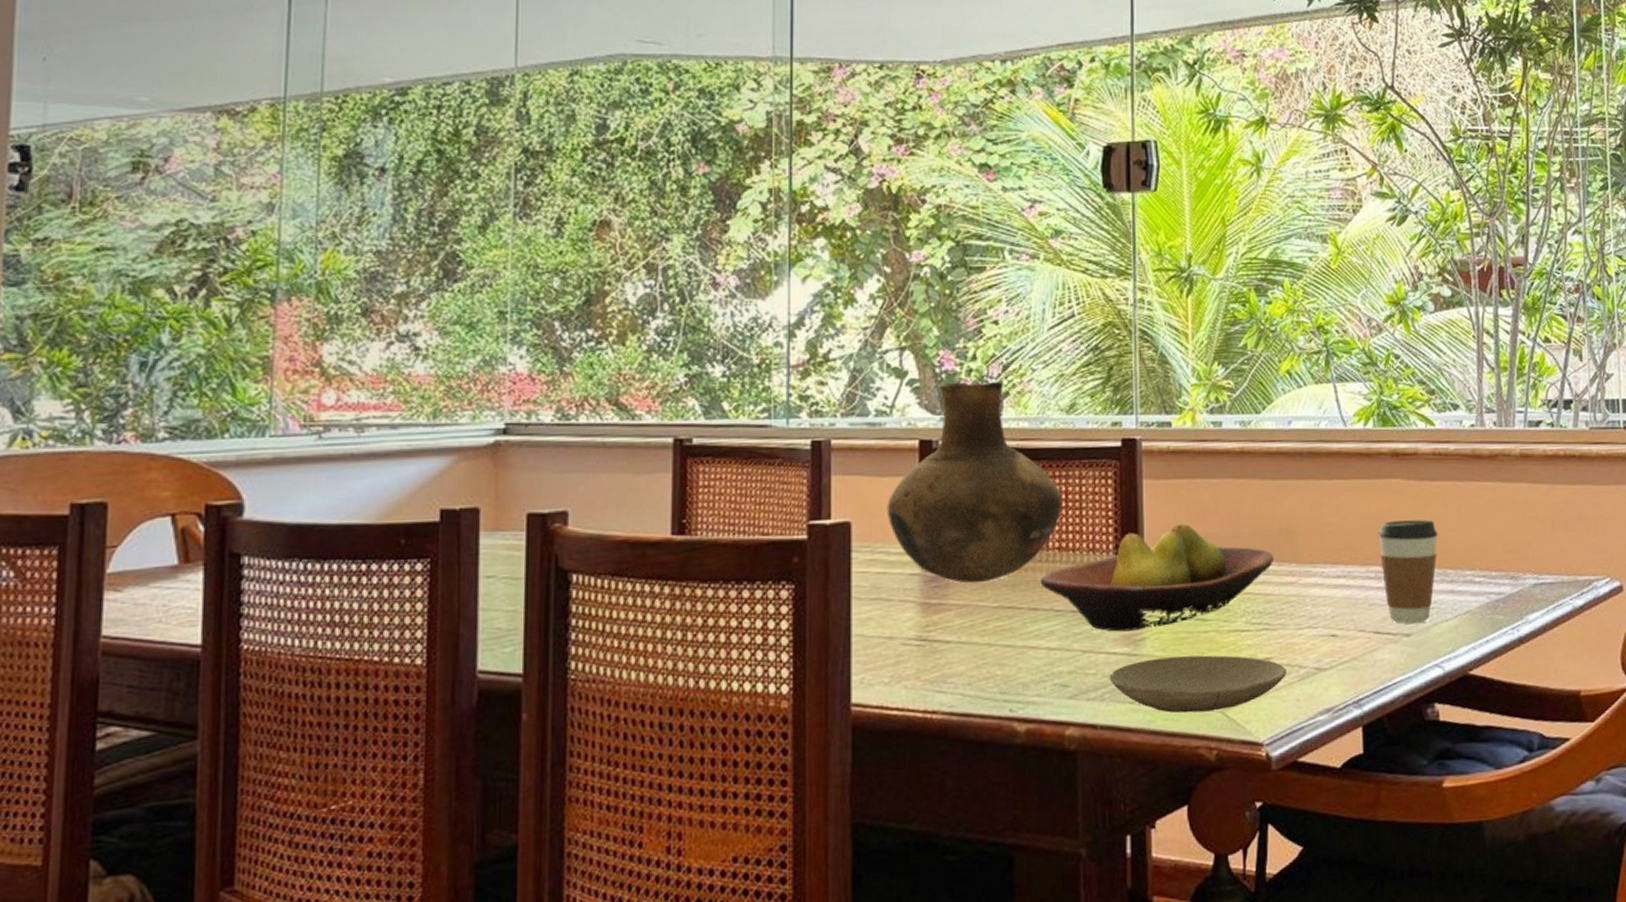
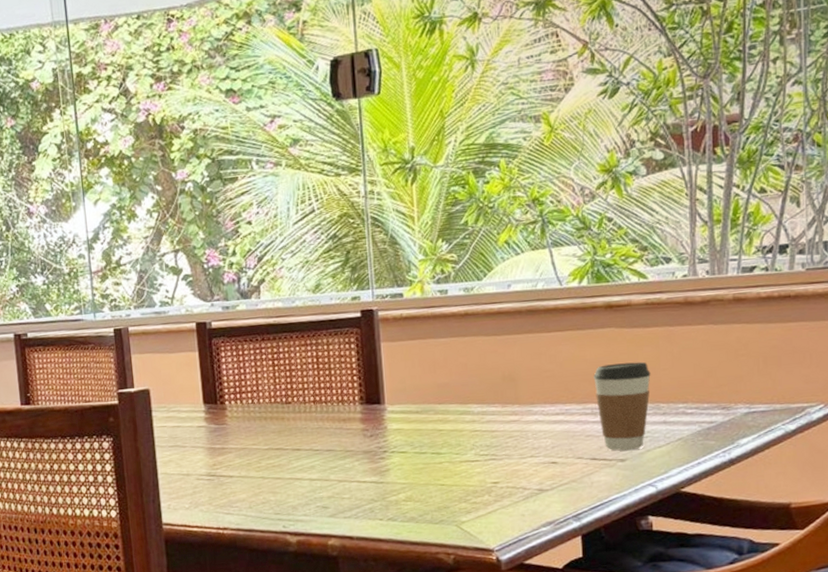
vase: present [887,381,1062,583] -> none [175,270,314,432]
fruit bowl: present [1040,523,1275,632] -> none [300,376,499,465]
plate: present [1109,655,1287,713] -> none [361,481,512,527]

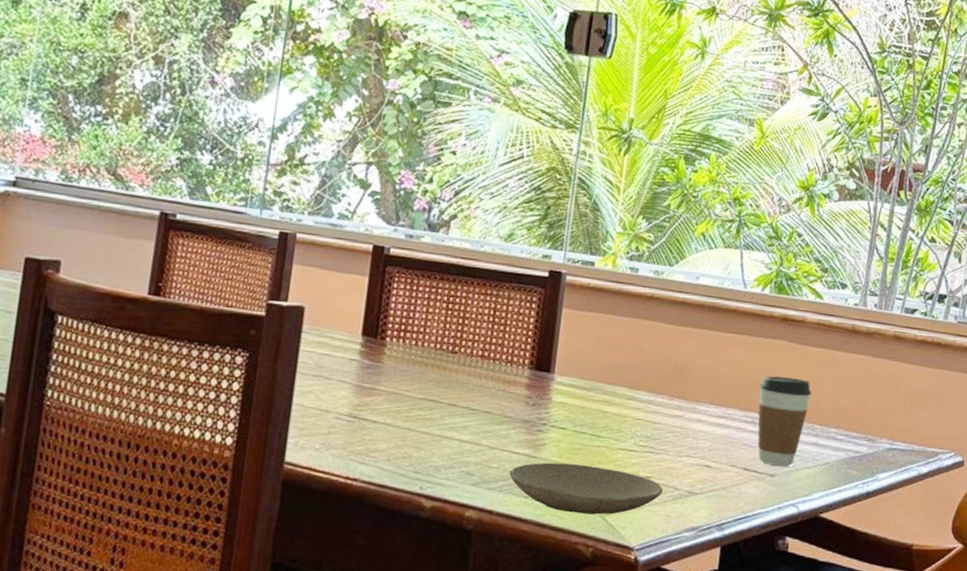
plate: none [361,481,512,527] -> present [509,462,663,515]

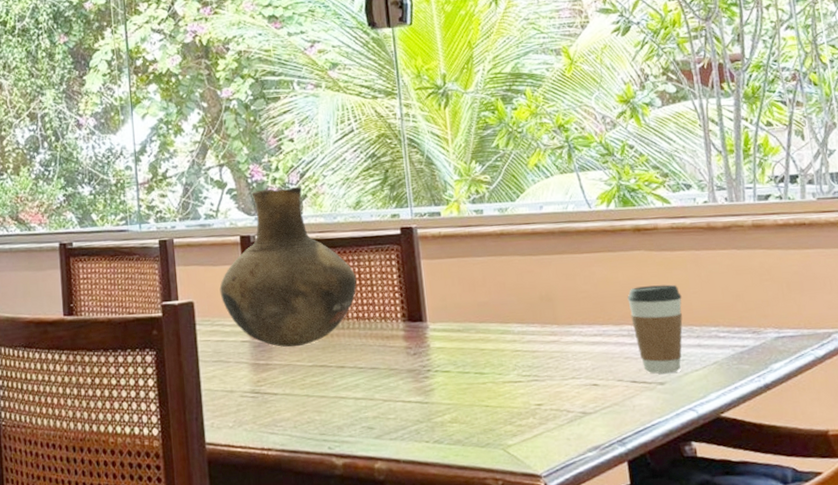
vase: none [336,199,491,376] -> present [219,186,357,348]
plate: present [509,462,663,515] -> none [407,402,557,450]

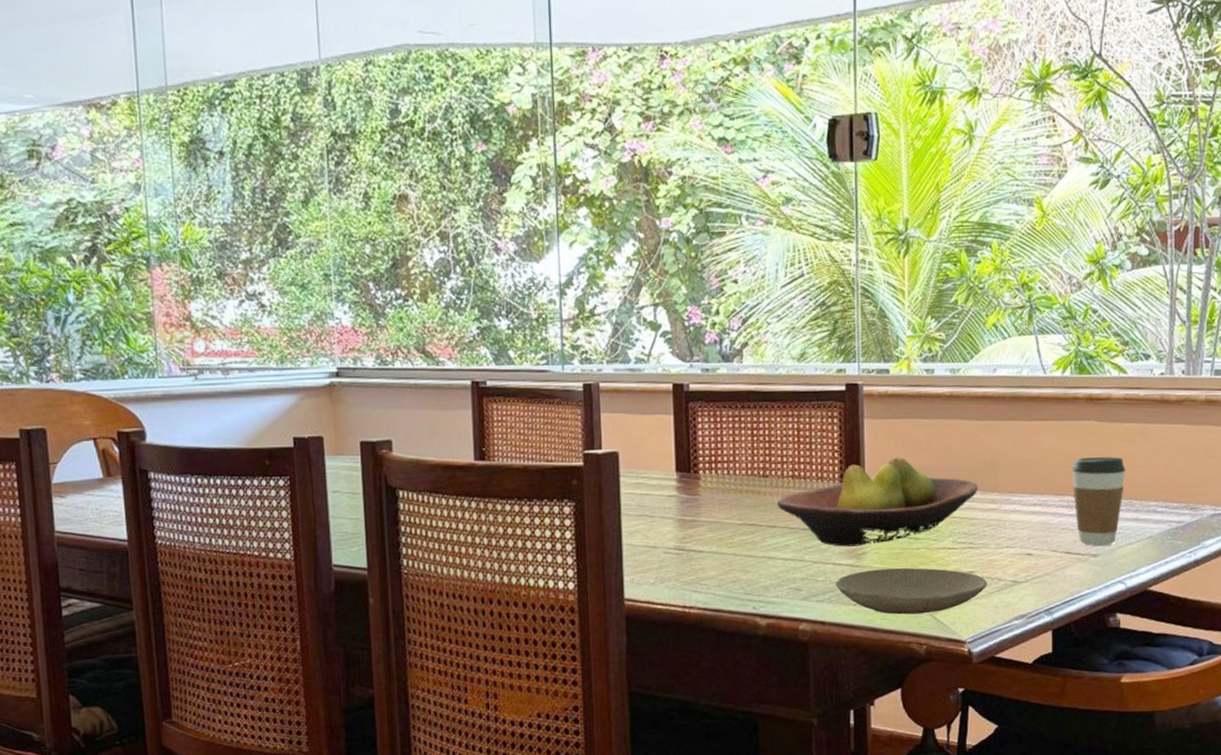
vase: present [219,186,357,348] -> none [647,333,795,504]
fruit bowl: none [344,294,538,384] -> present [777,457,979,547]
plate: none [407,402,557,450] -> present [836,568,987,615]

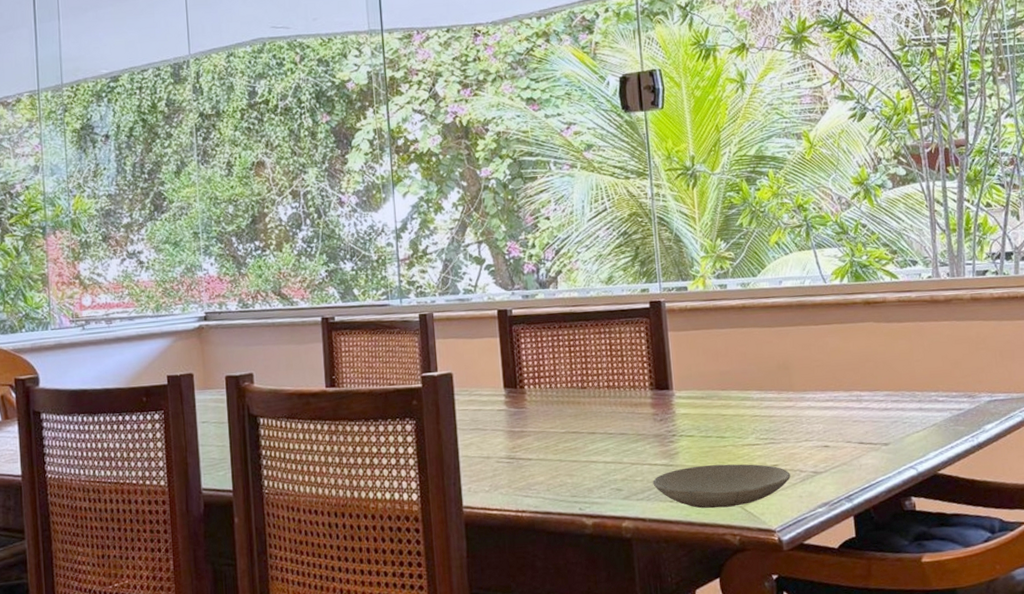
fruit bowl: present [777,457,979,547] -> none [595,364,775,448]
coffee cup: present [1071,457,1126,546] -> none [857,353,906,436]

